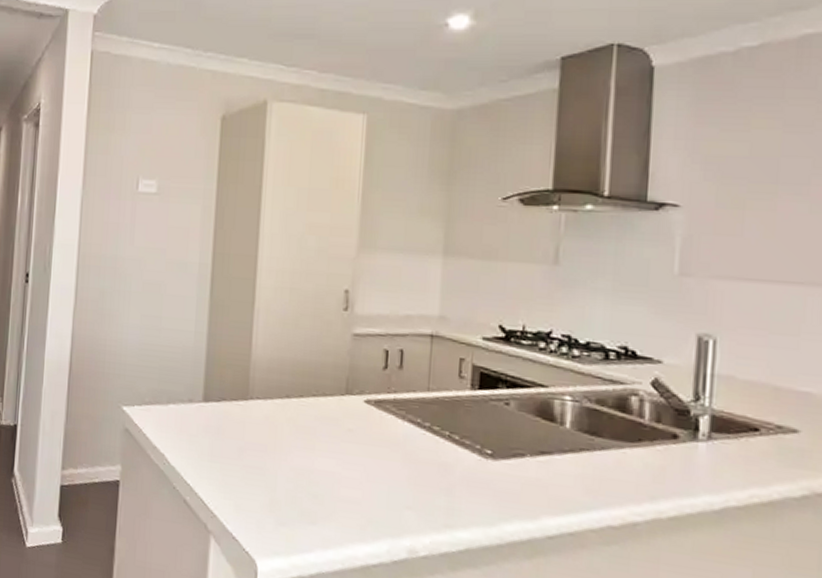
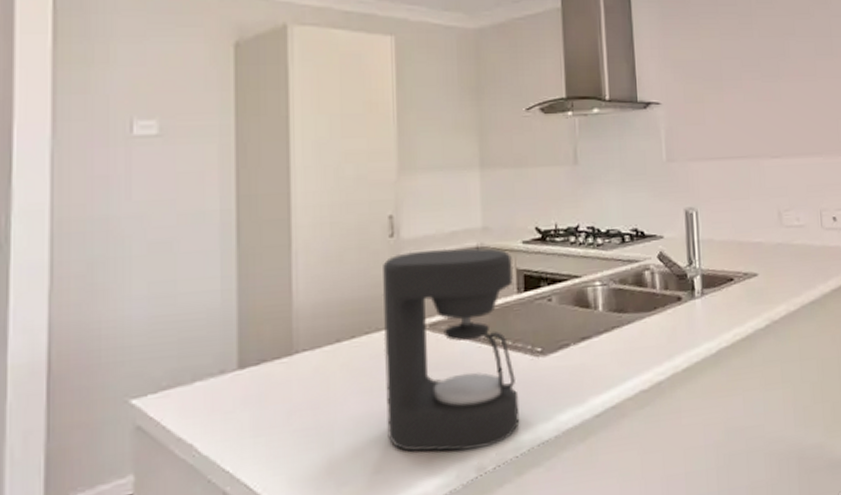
coffee maker: none [324,327,470,534] -> present [382,248,520,452]

